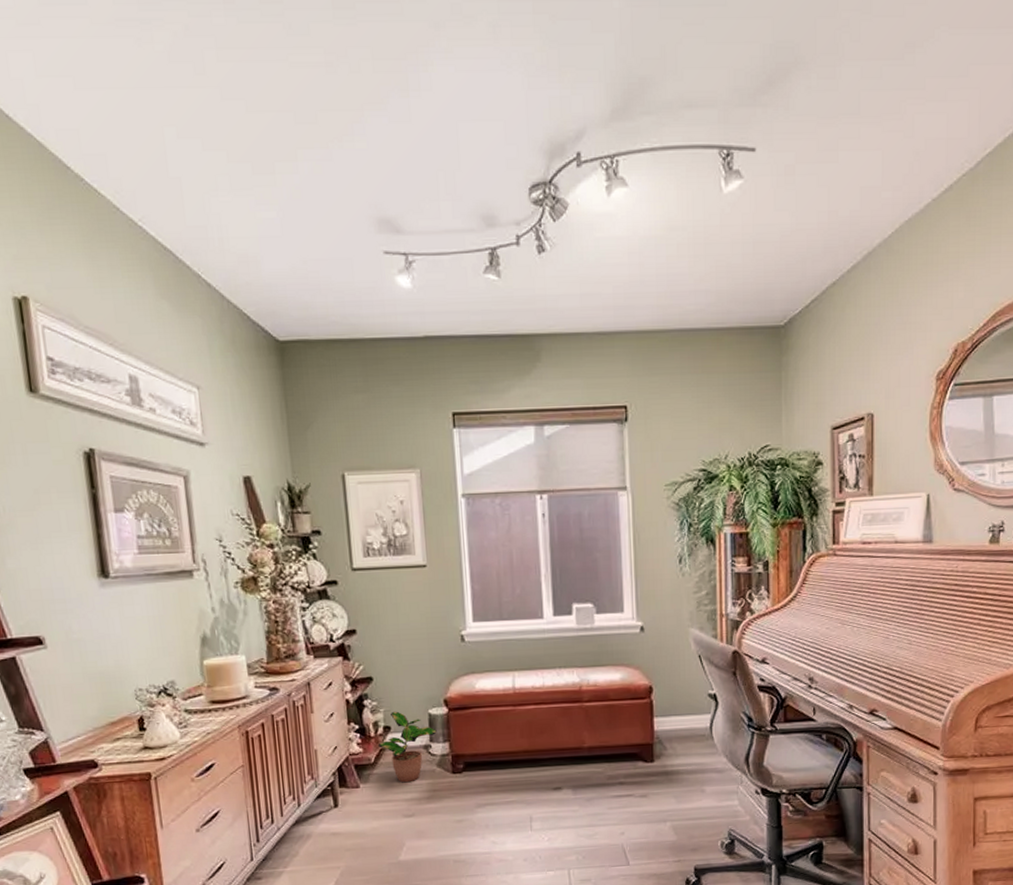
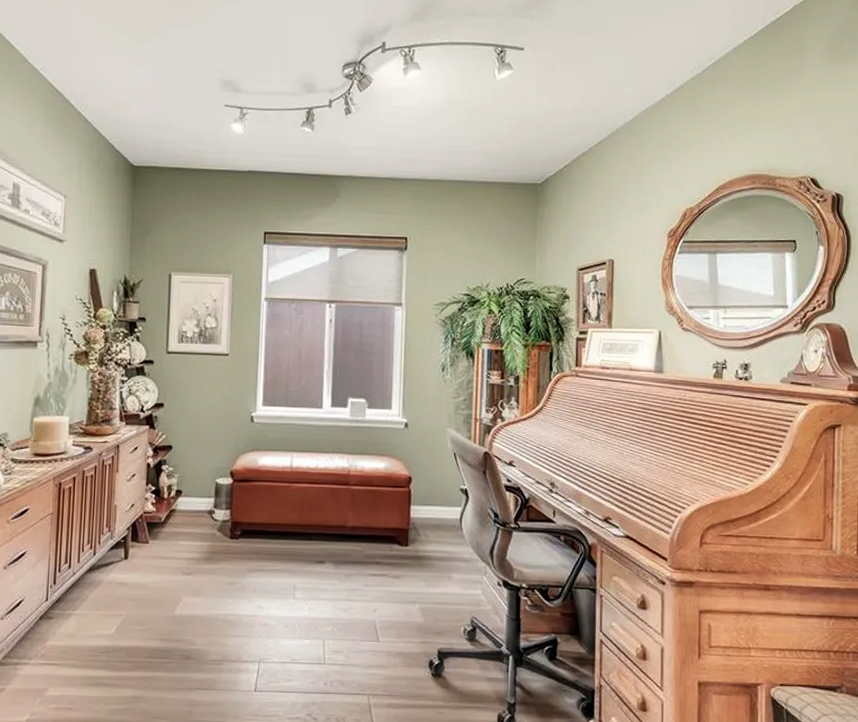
potted plant: present [379,711,437,783] -> none [170,477,221,543]

